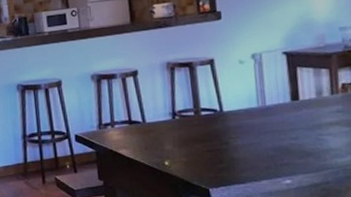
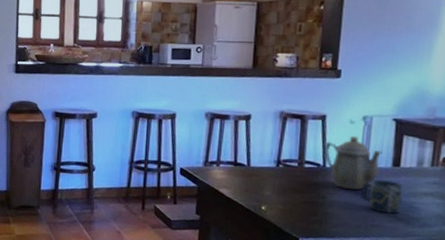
teapot: none [218,75,278,132] -> present [324,135,383,190]
cup: none [263,115,309,150] -> present [360,180,403,214]

